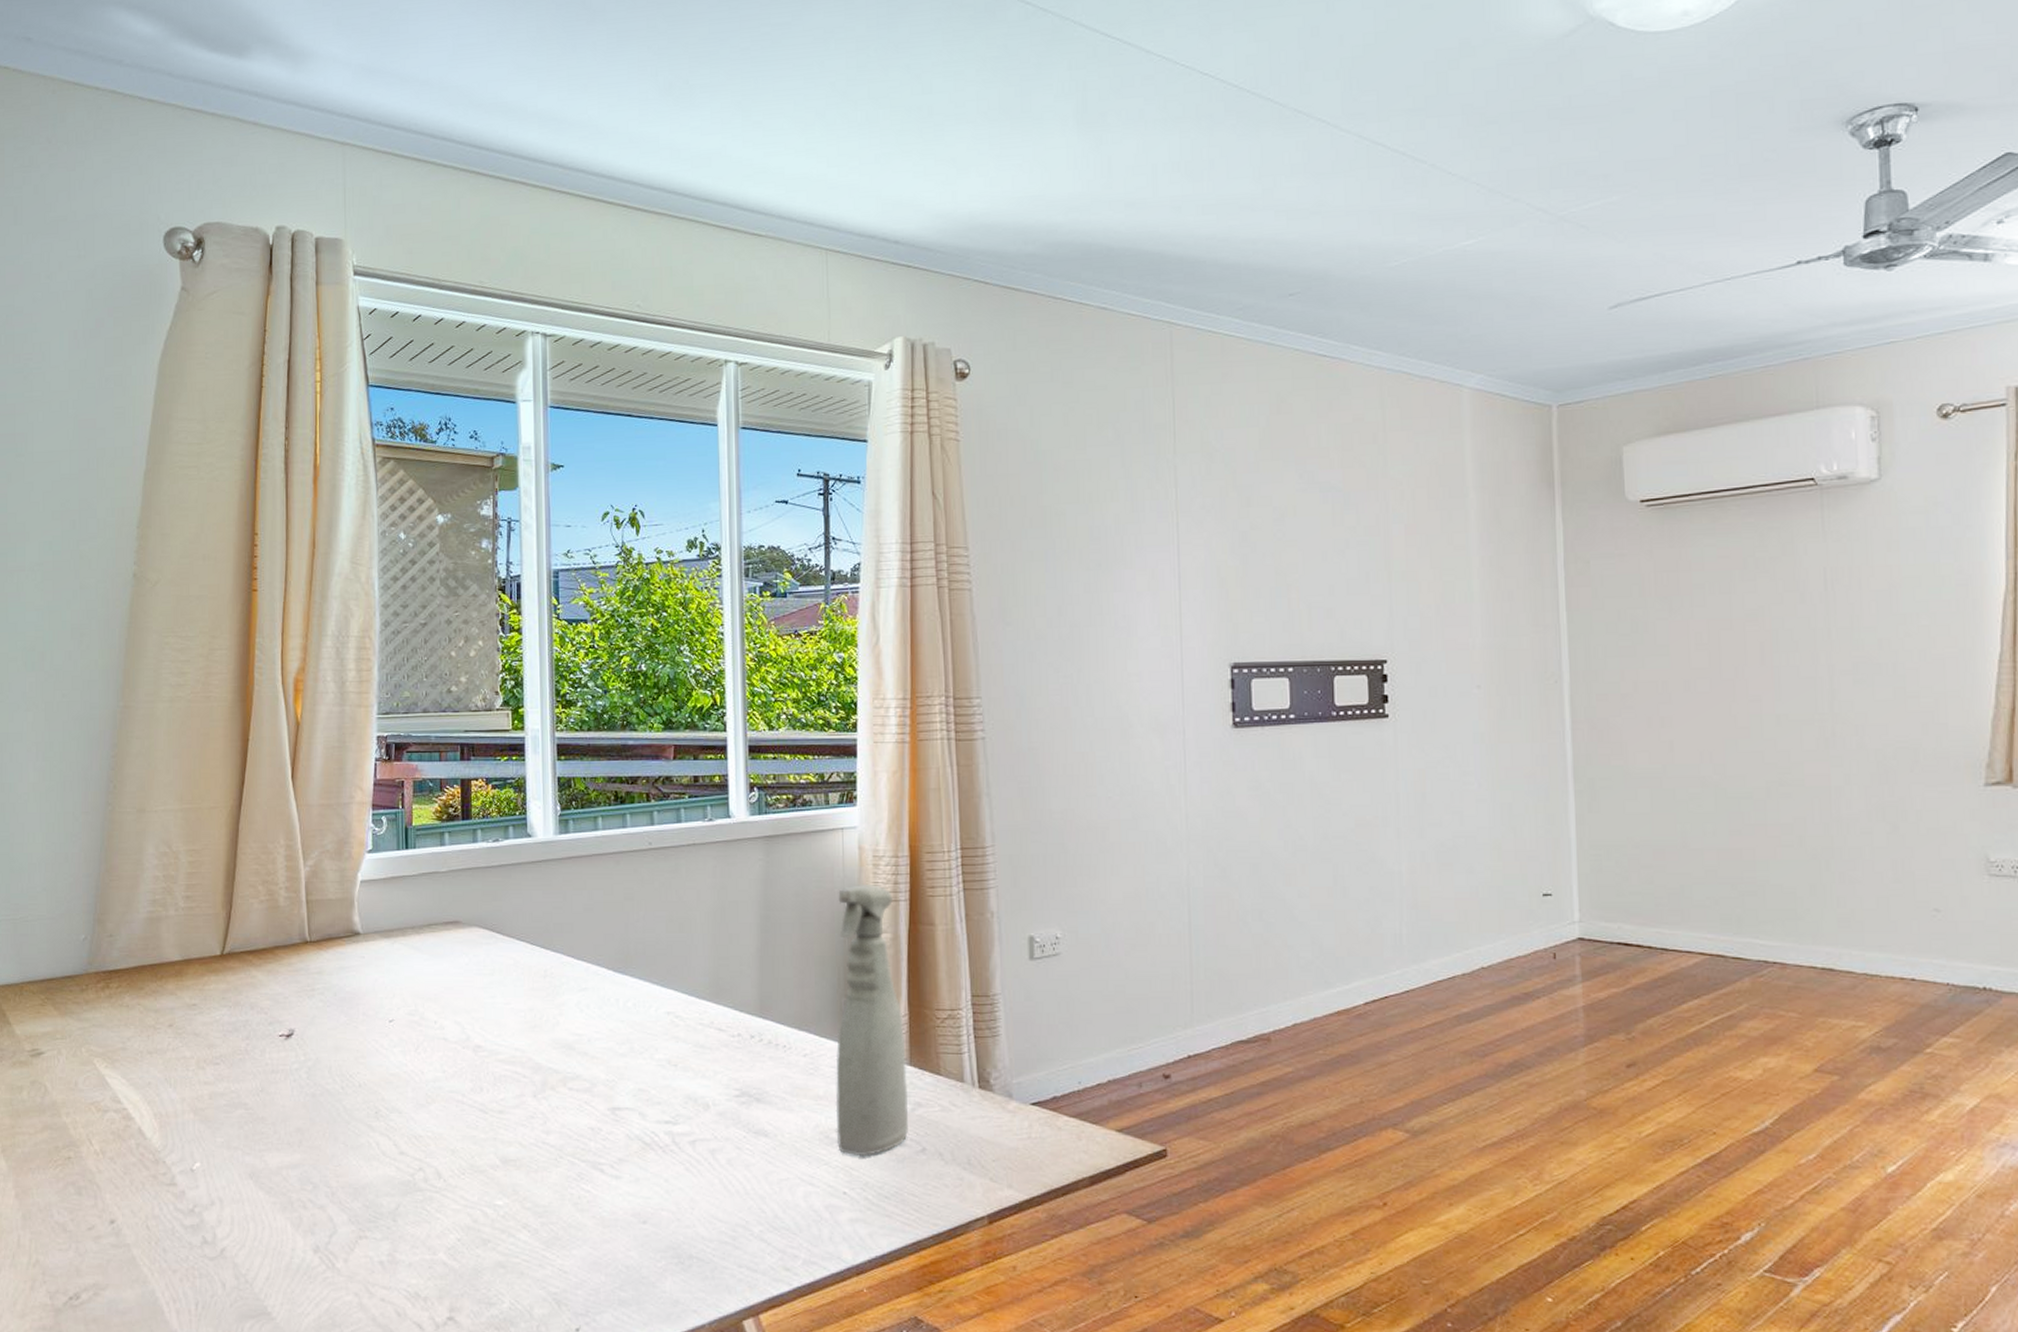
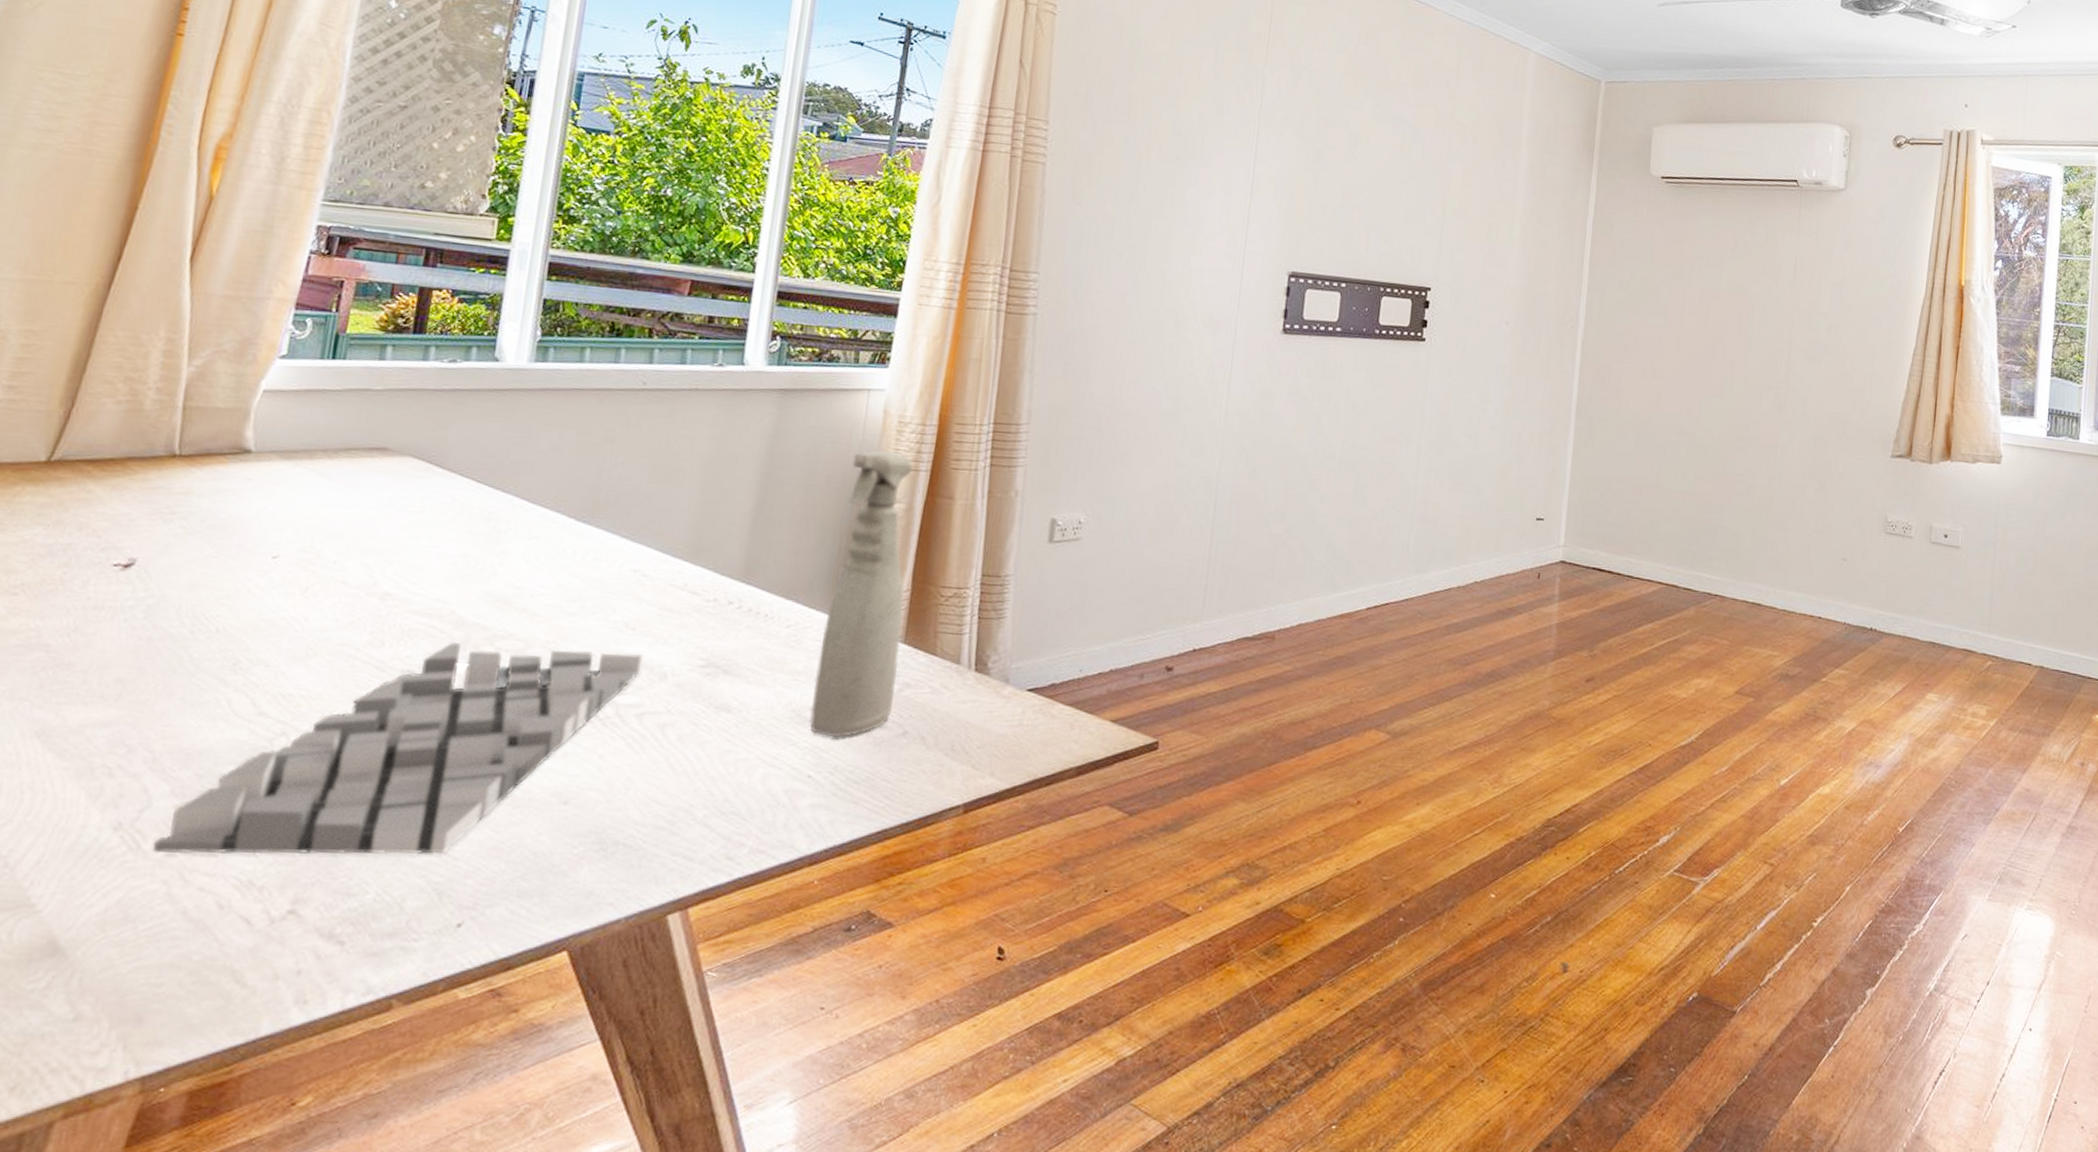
keyboard: none [343,1085,688,1271] -> present [151,642,644,855]

